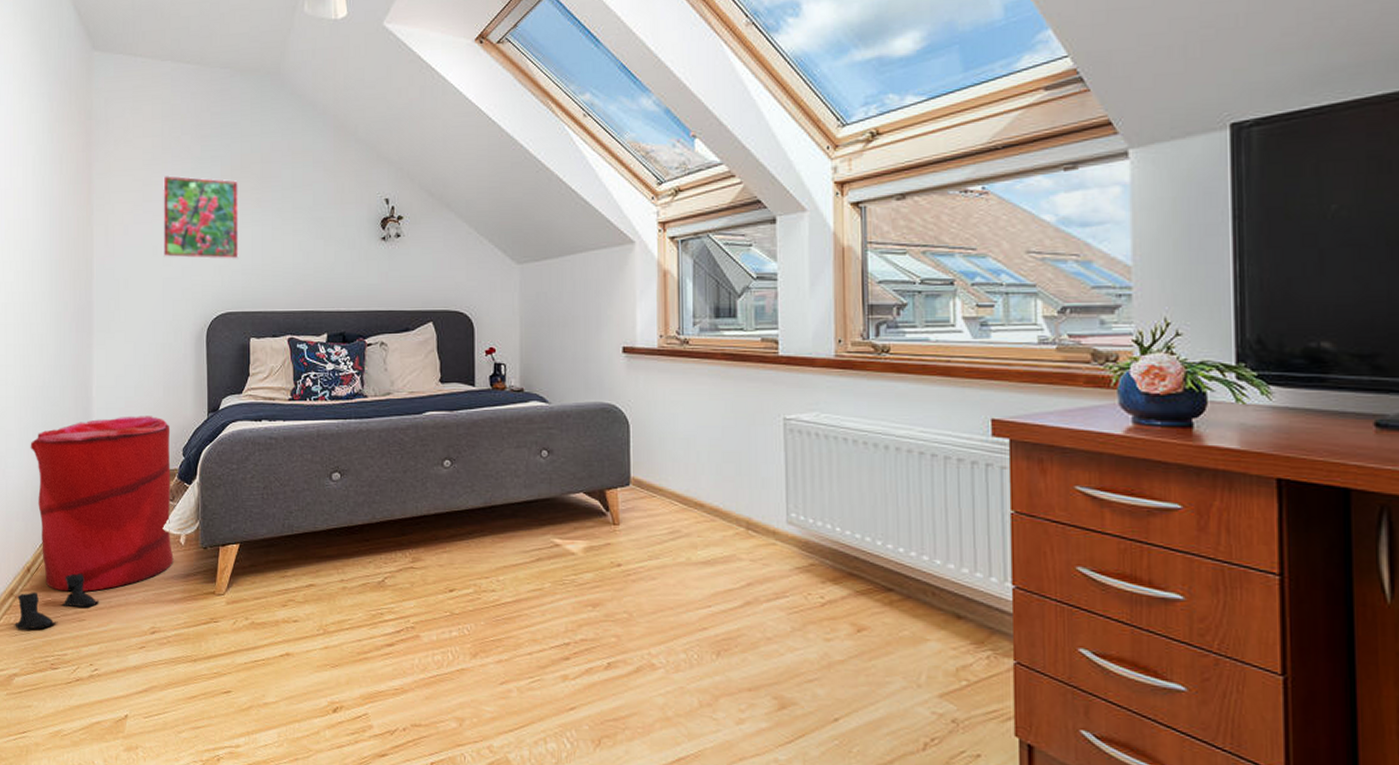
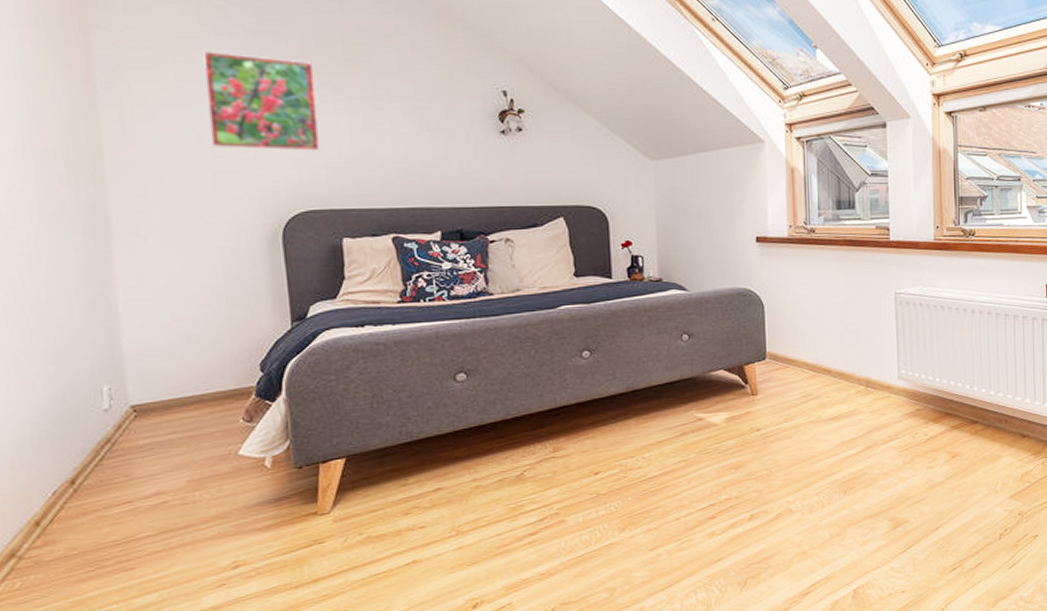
boots: present [14,573,100,631] -> none [20,517,154,596]
laundry hamper: present [30,416,174,592] -> none [23,330,258,541]

